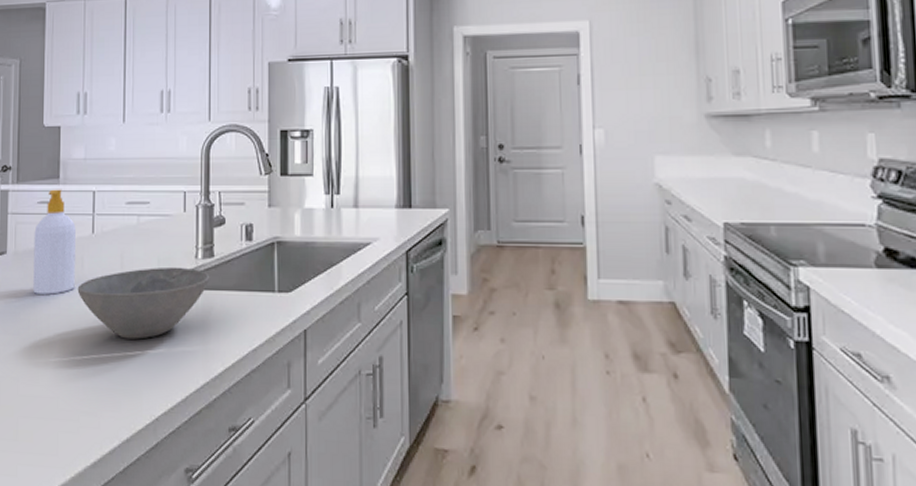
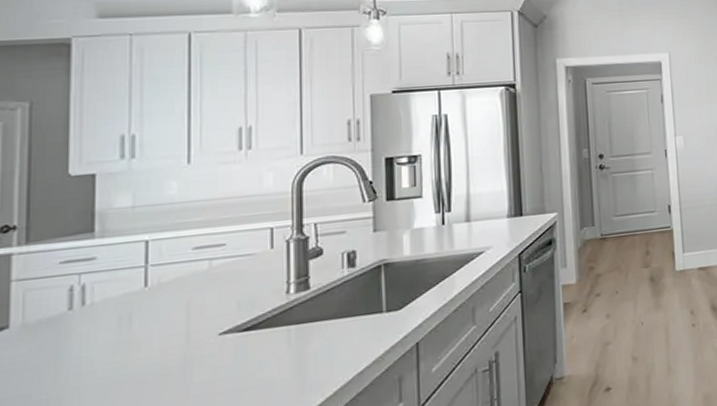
soap bottle: present [33,189,76,295] -> none [53,243,120,368]
bowl: present [77,266,210,340] -> none [123,304,306,394]

